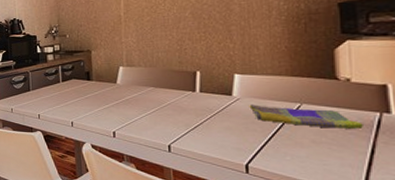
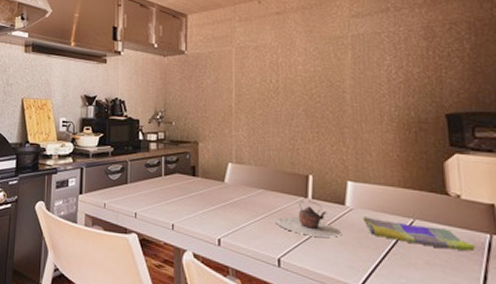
teapot: none [165,94,228,124] -> present [275,200,341,238]

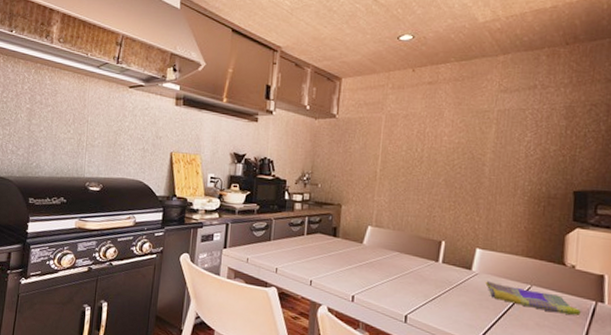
teapot: present [275,200,341,238] -> none [406,264,465,299]

